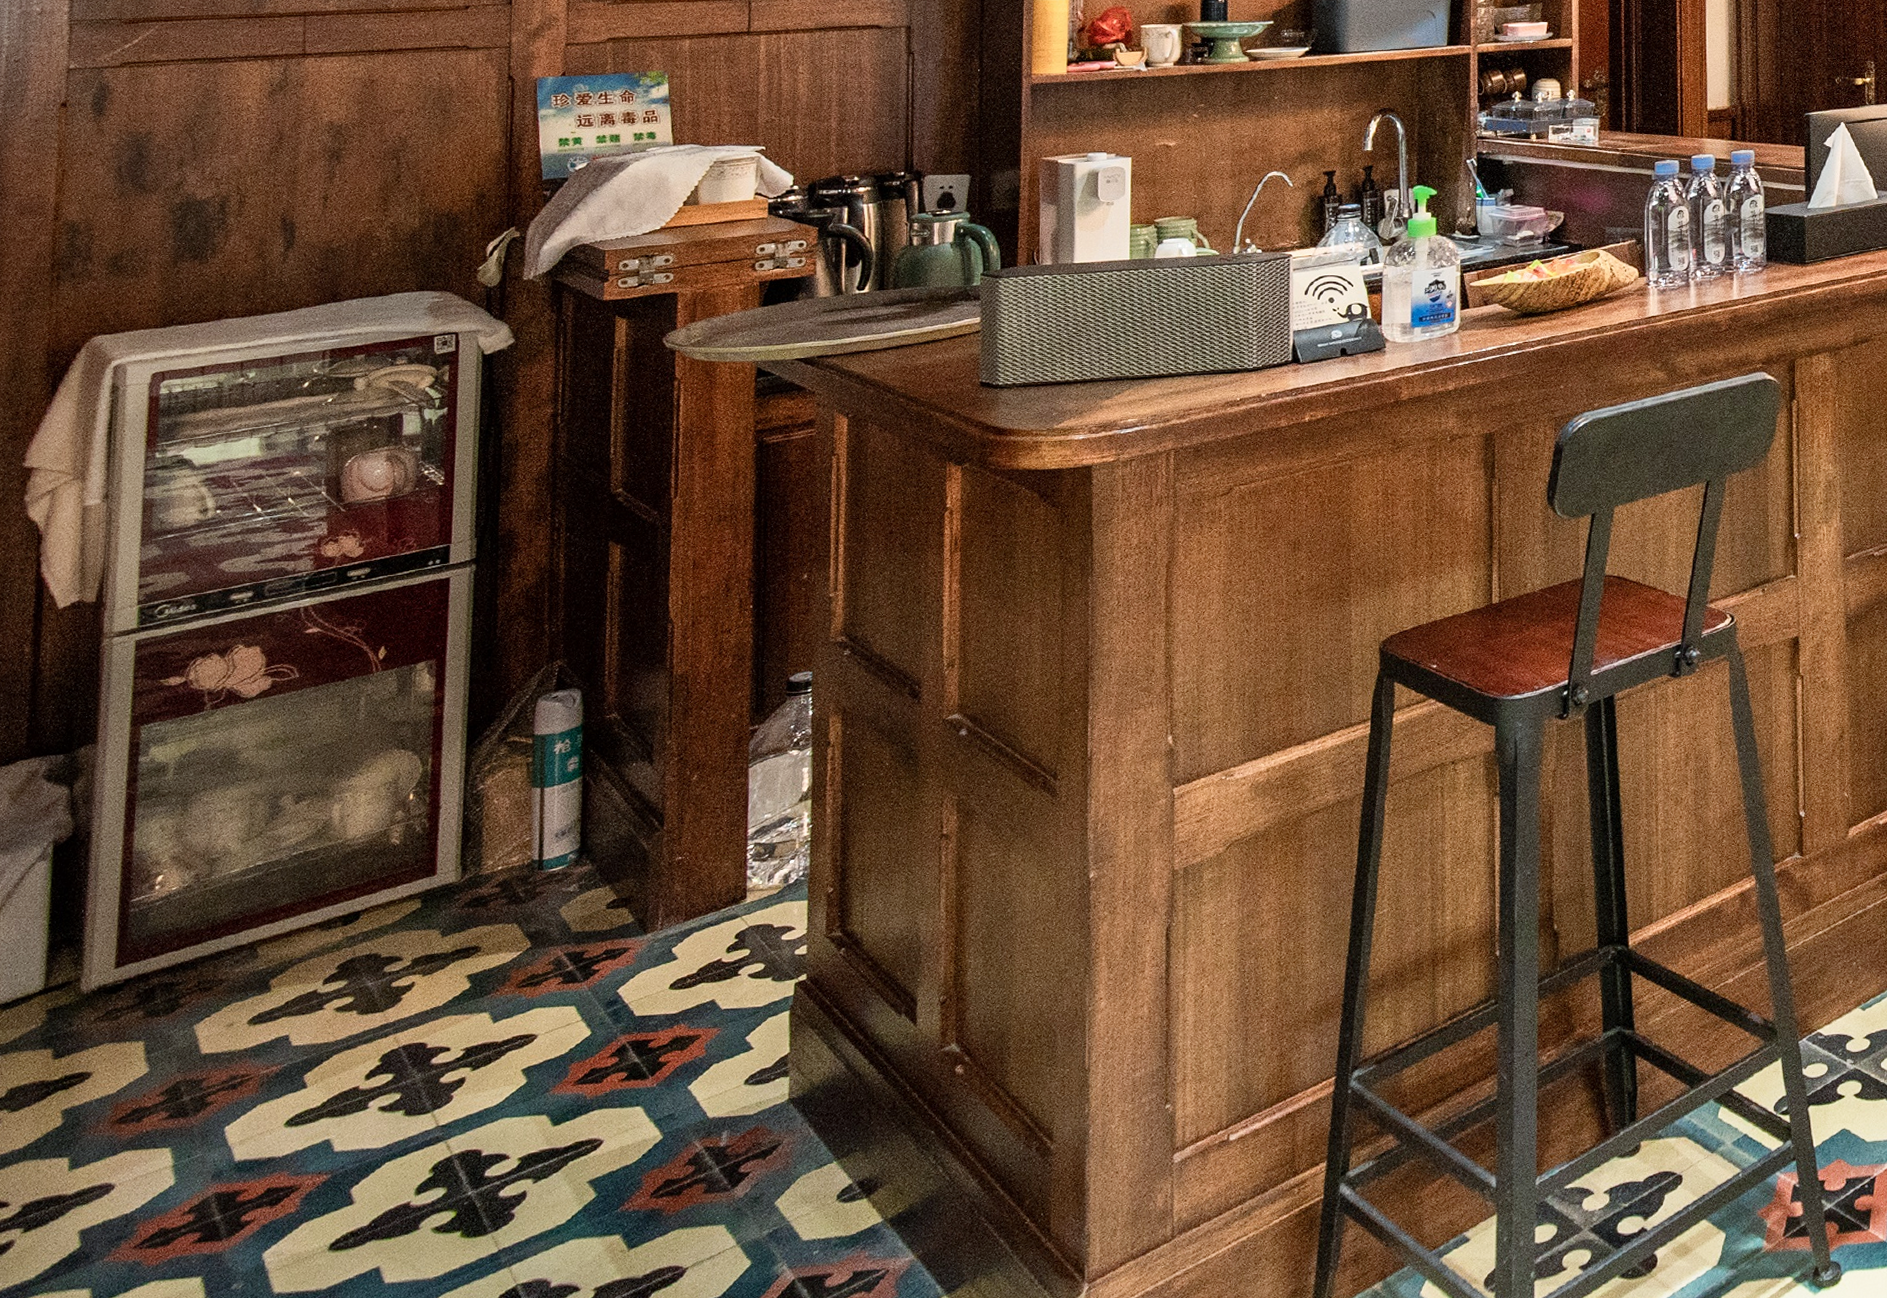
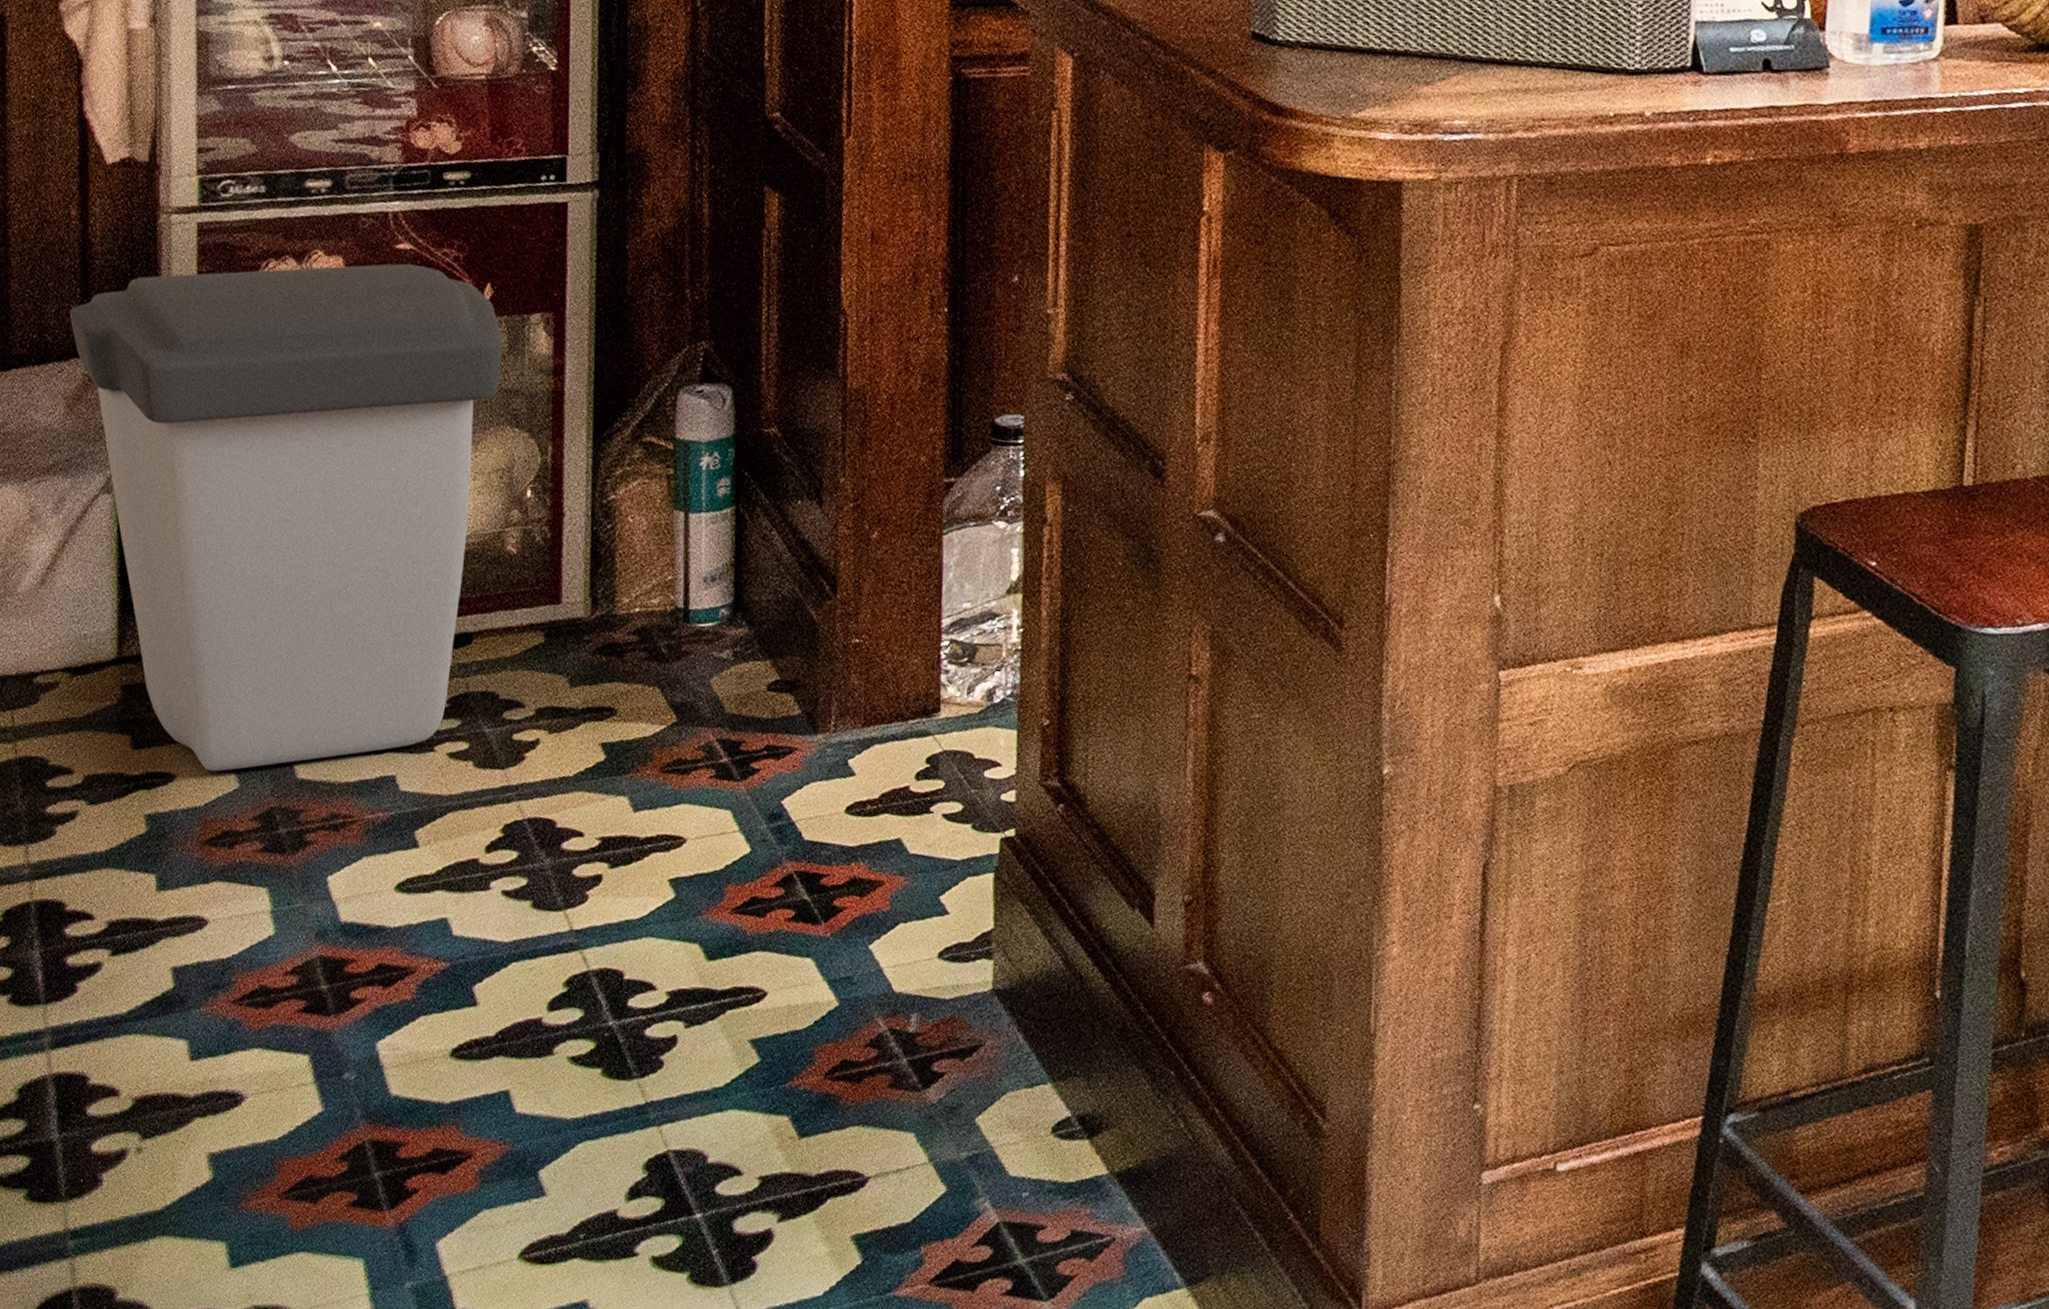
trash can: none [18,643,393,1063] -> present [69,263,502,772]

